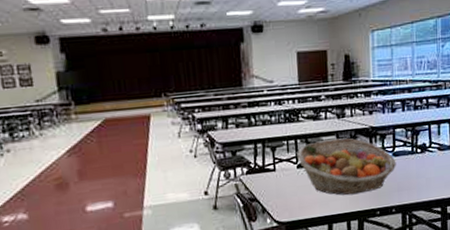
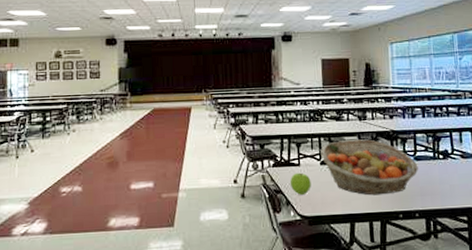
apple: none [265,178,288,201] -> present [289,172,311,195]

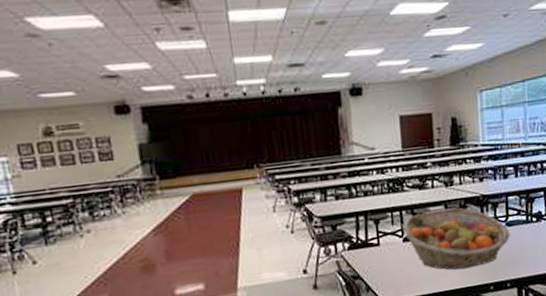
apple: present [289,172,311,195] -> none [368,253,394,278]

